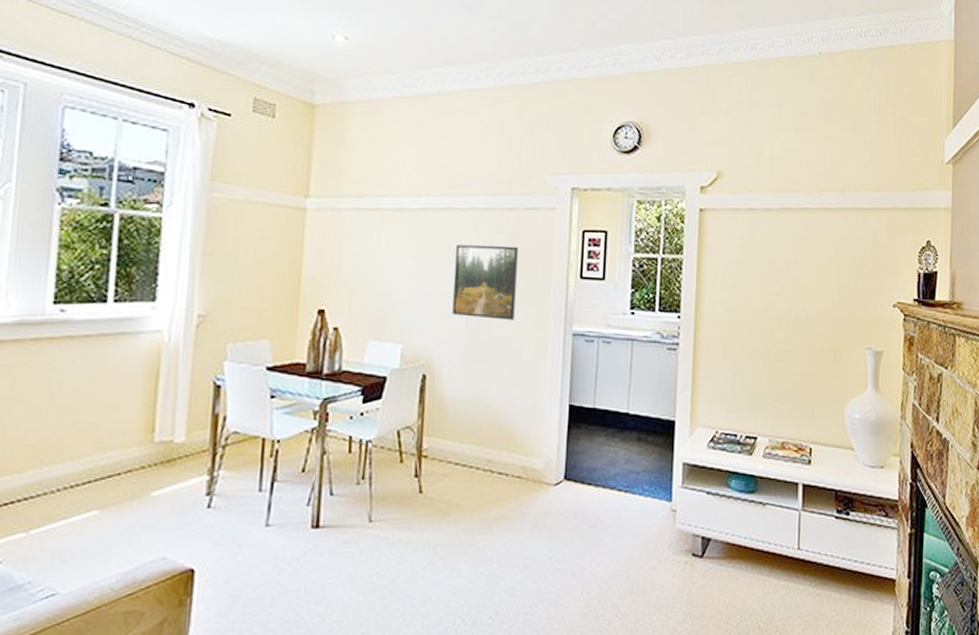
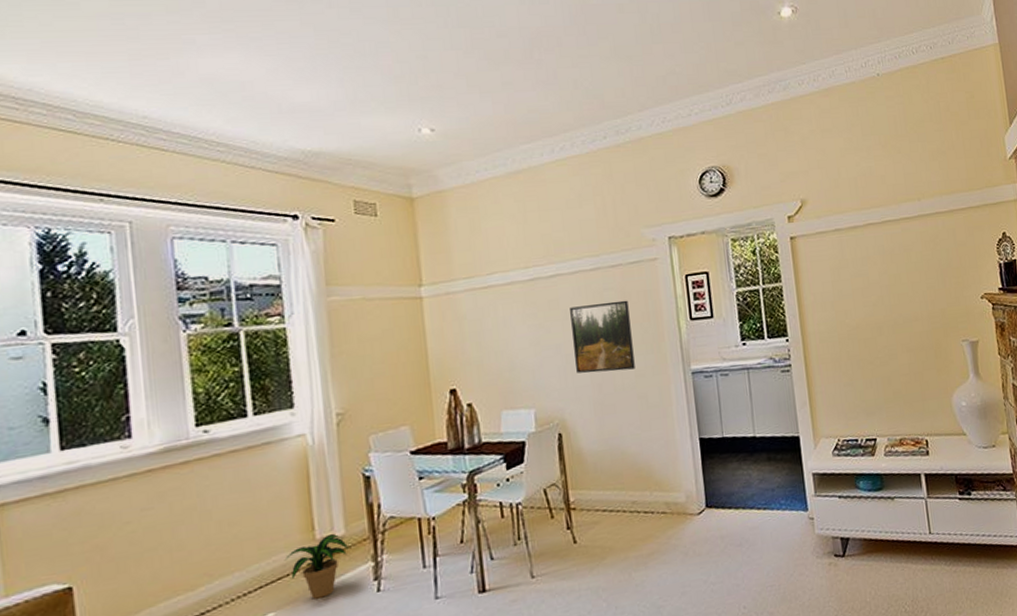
potted plant: none [118,438,186,504] -> present [284,533,348,599]

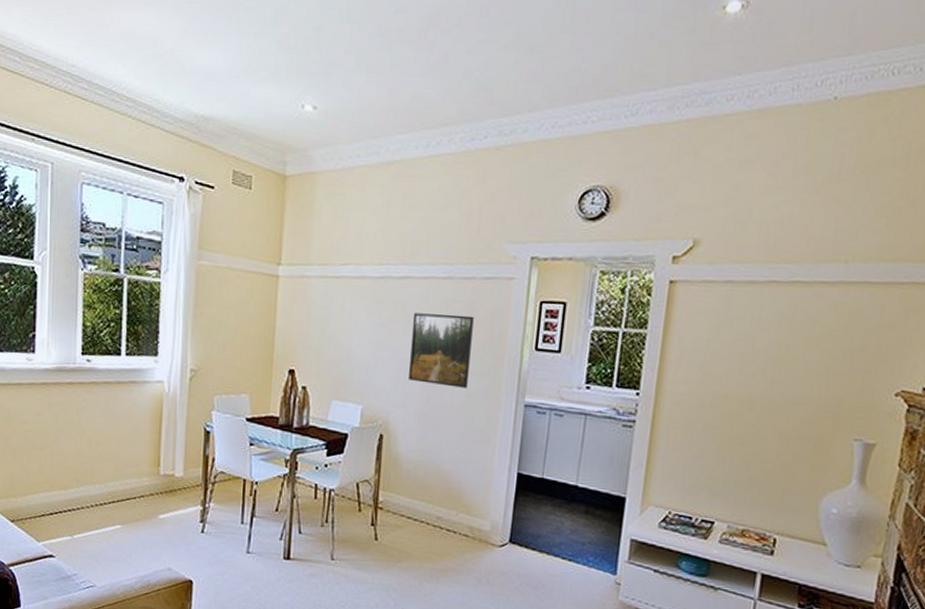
potted plant: present [284,533,348,599] -> none [133,473,184,525]

